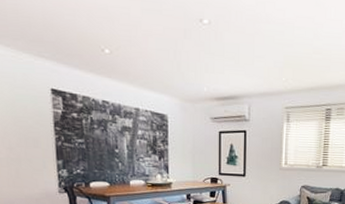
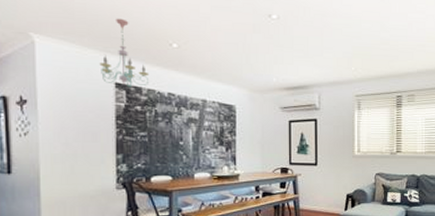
chandelier: none [35,21,84,94] -> present [99,18,150,88]

